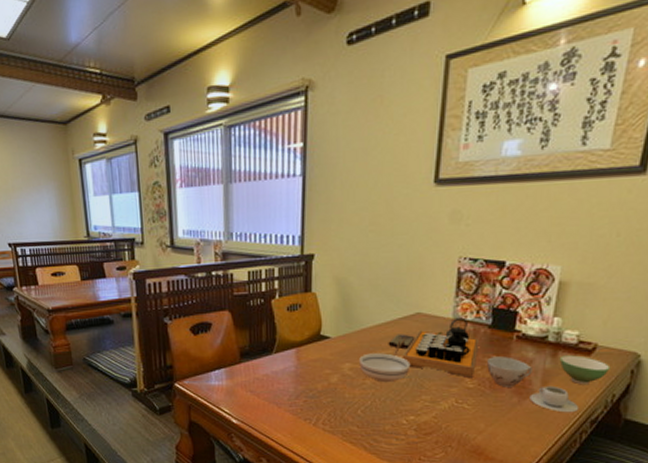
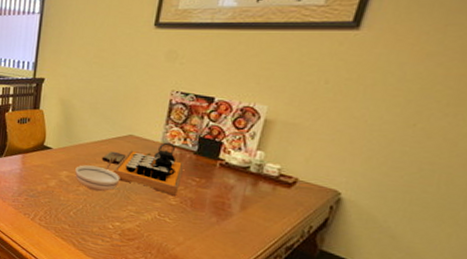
teacup: present [487,356,532,387] -> none [190,179,233,208]
teacup: present [529,385,580,413] -> none [227,210,276,238]
bowl: present [559,355,611,385] -> none [259,185,310,215]

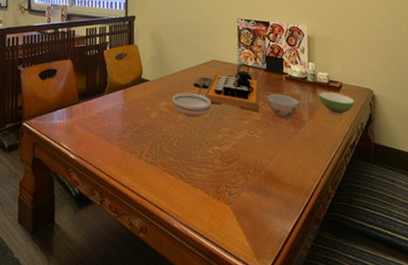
teacup: none [190,179,233,208] -> present [267,94,301,119]
bowl: none [259,185,310,215] -> present [318,92,355,116]

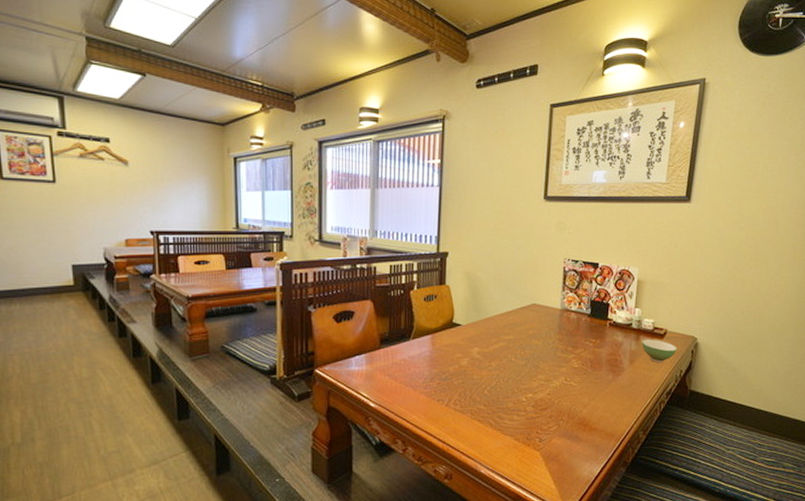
bowl: present [172,92,212,118] -> none [486,338,528,365]
tea set: present [193,63,260,112] -> none [510,308,582,359]
teacup: present [267,94,301,119] -> none [588,340,622,366]

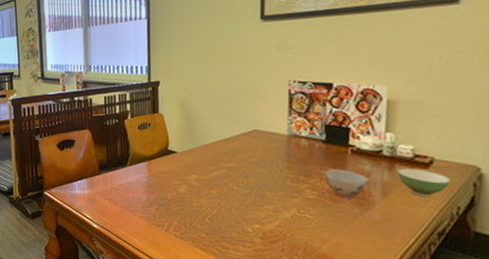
teacup: none [588,340,622,366] -> present [325,169,371,199]

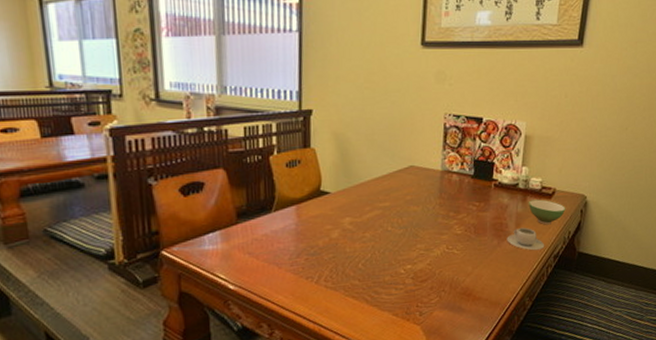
teacup: present [325,169,371,199] -> none [472,203,508,232]
teacup: none [371,197,424,225] -> present [507,227,545,251]

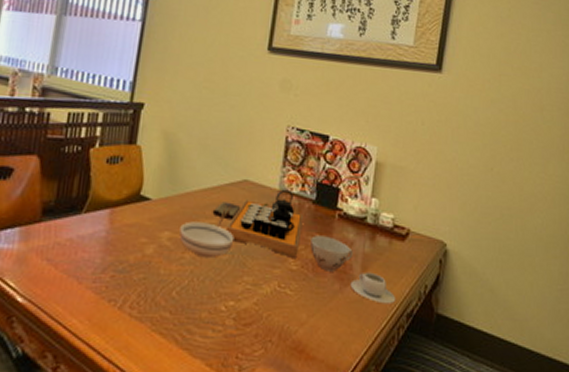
bowl: none [359,205,406,235] -> present [179,221,234,259]
tea set: none [385,169,465,225] -> present [212,189,304,258]
teacup: none [472,203,508,232] -> present [310,235,353,272]
bowl: present [528,199,566,225] -> none [377,239,422,273]

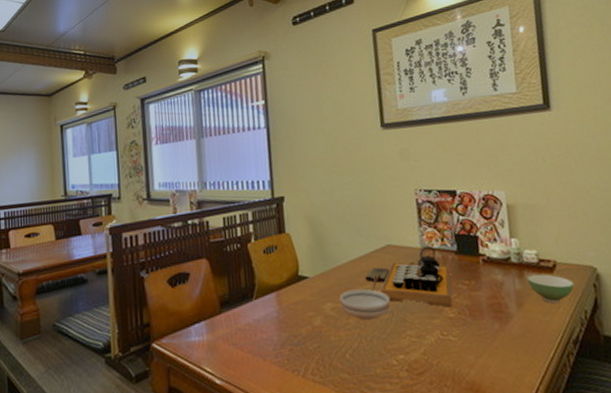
teacup: present [310,235,353,272] -> none [461,281,506,314]
teacup: present [350,271,396,304] -> none [509,307,559,336]
bowl: none [377,239,422,273] -> present [526,274,575,304]

